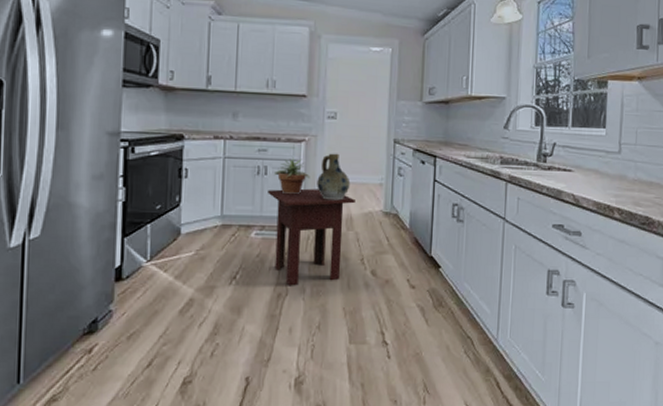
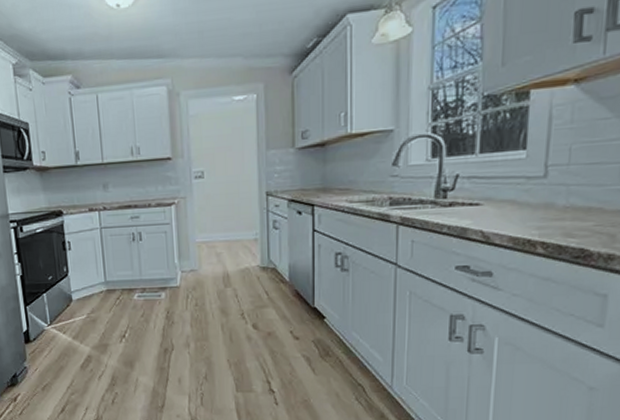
side table: present [268,188,355,286] -> none [145,249,231,342]
potted plant: present [275,157,310,195] -> none [149,221,183,258]
ceramic jug: present [317,153,351,201] -> none [190,212,224,260]

